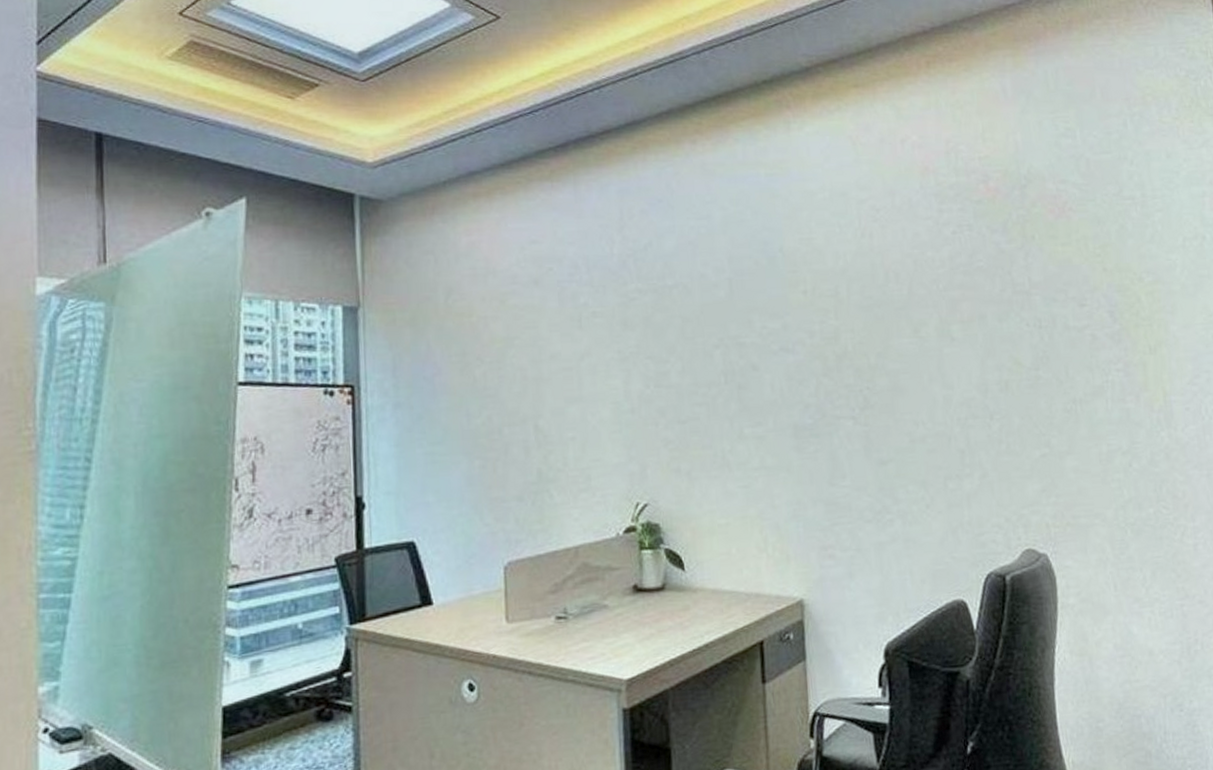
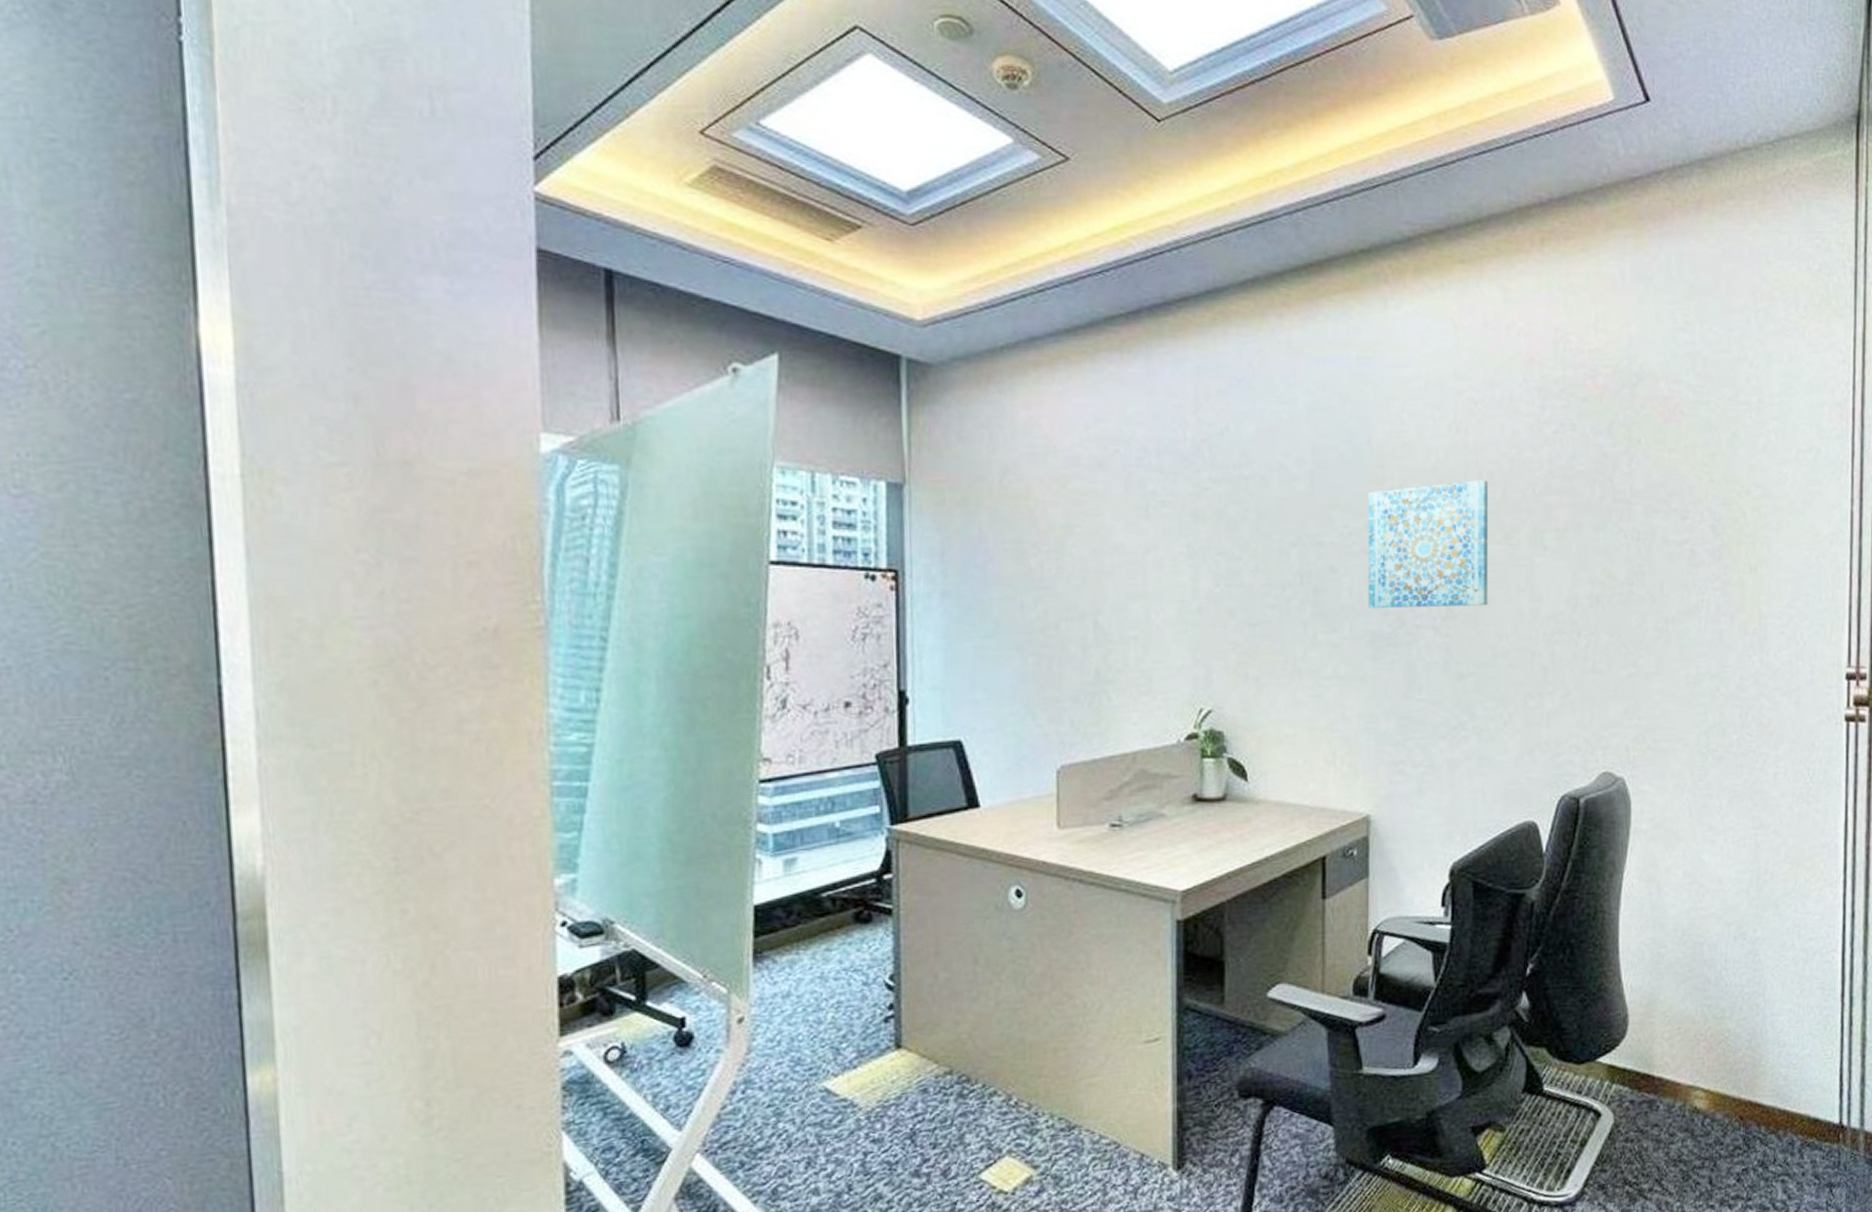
wall art: none [783,279,903,403] -> present [1367,480,1489,609]

